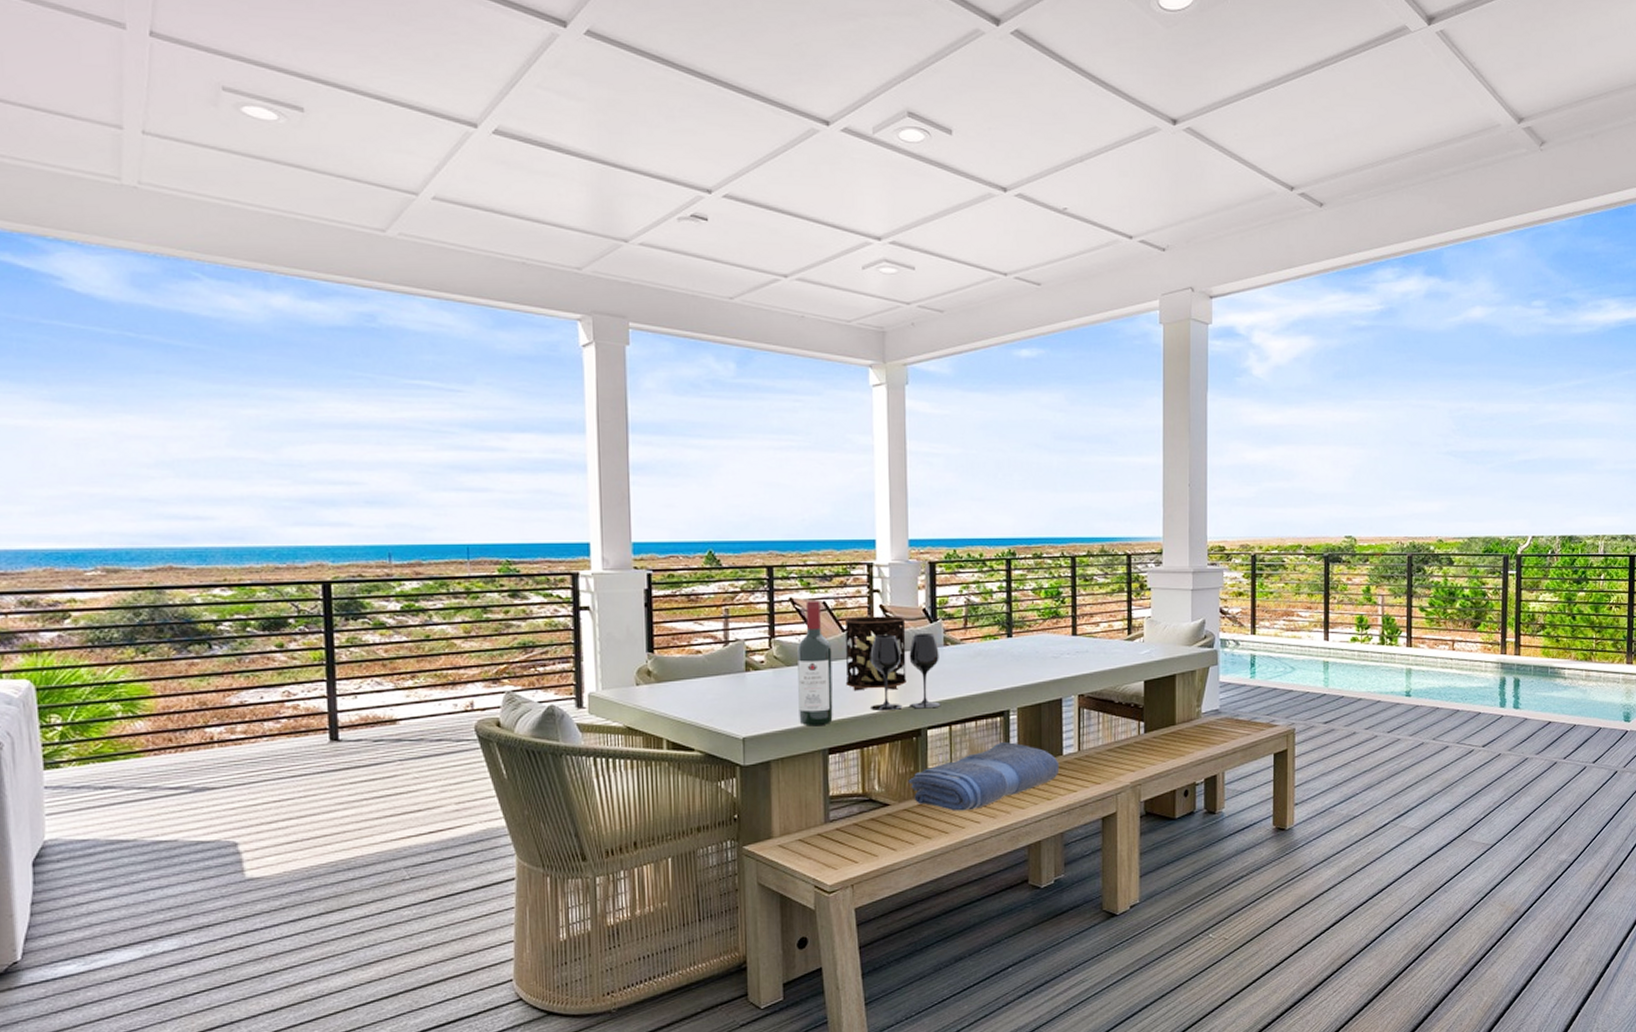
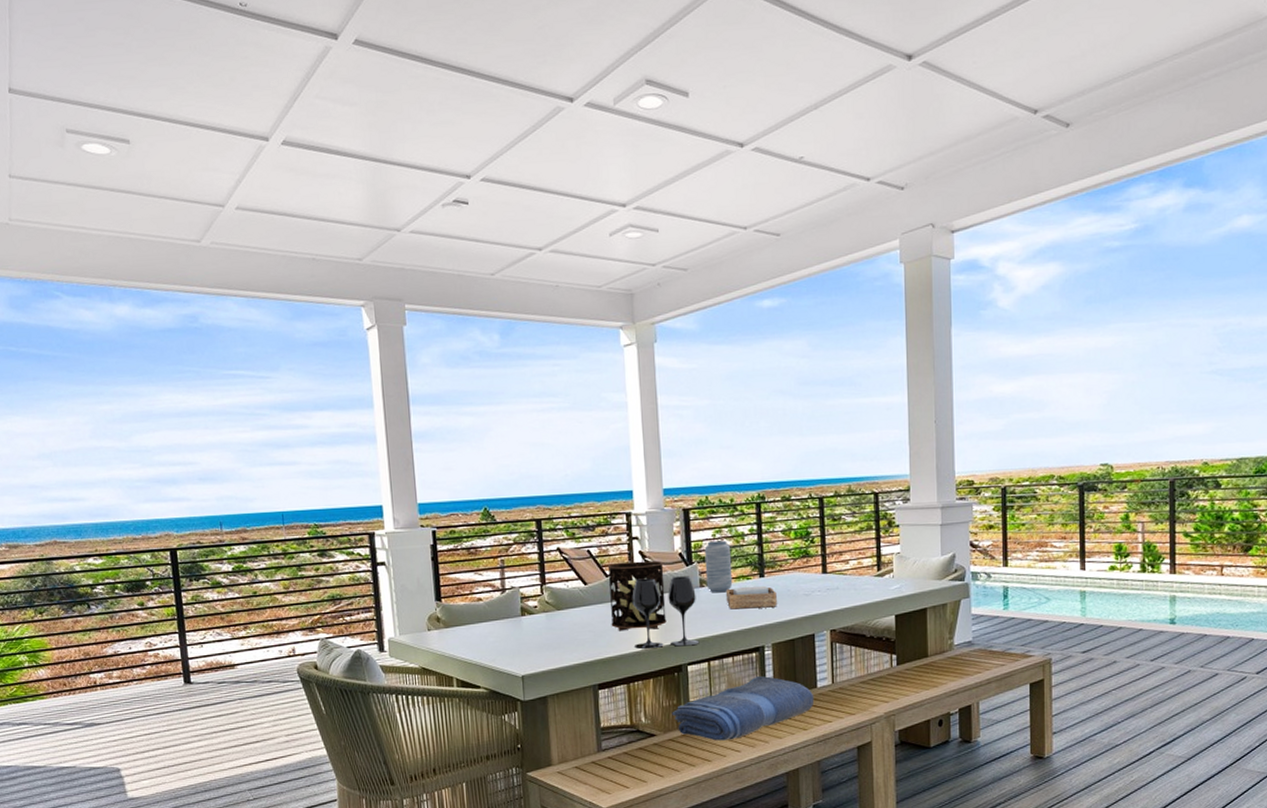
wine bottle: present [797,601,833,727] -> none [566,549,601,665]
vase: none [950,597,979,653] -> present [704,540,733,593]
napkin holder: none [971,646,1024,671] -> present [725,586,777,610]

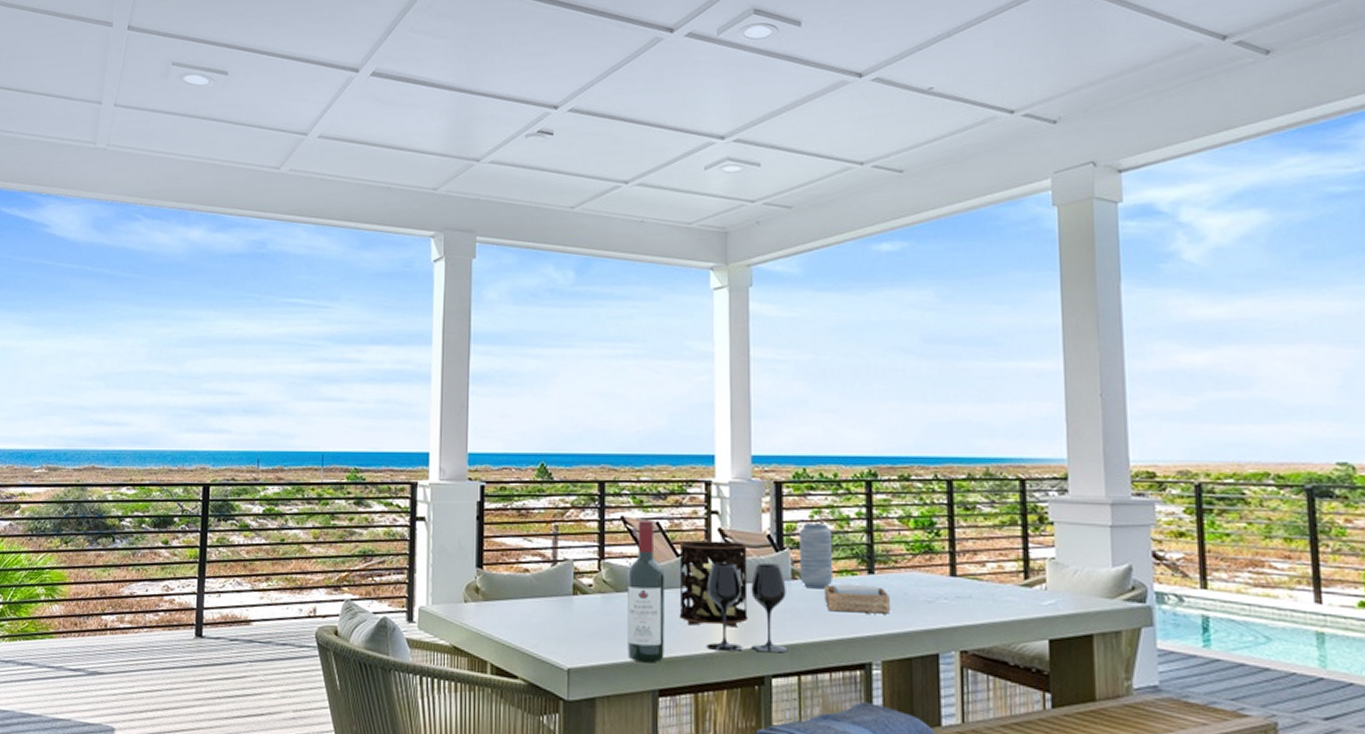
wine bottle: none [566,549,601,665] -> present [627,521,664,663]

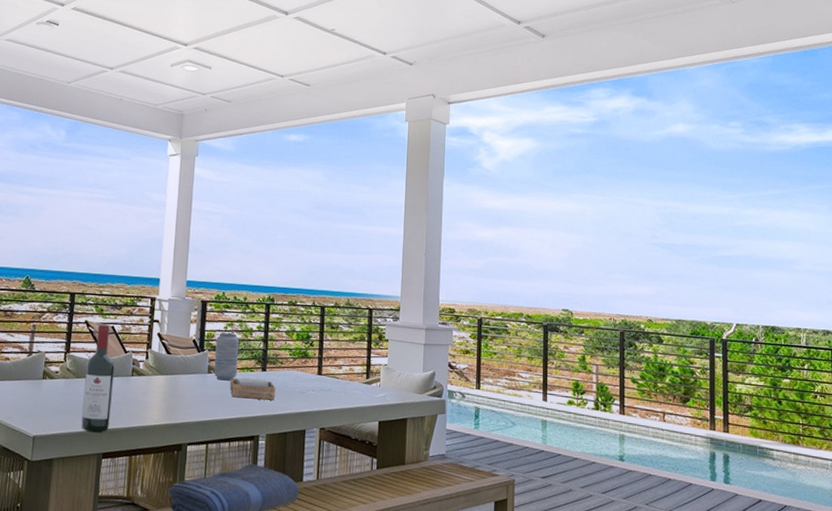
lantern: present [679,540,748,628] -> none [123,341,178,407]
wine glass: present [706,562,788,653] -> none [141,358,204,427]

